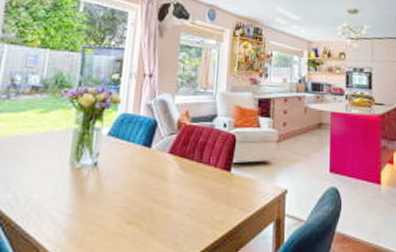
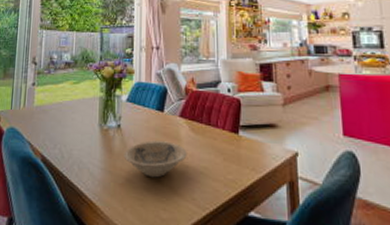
bowl: none [98,180,174,223] -> present [123,140,187,178]

